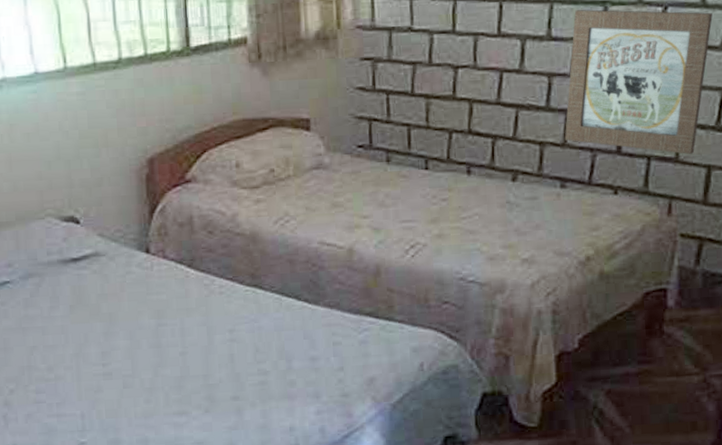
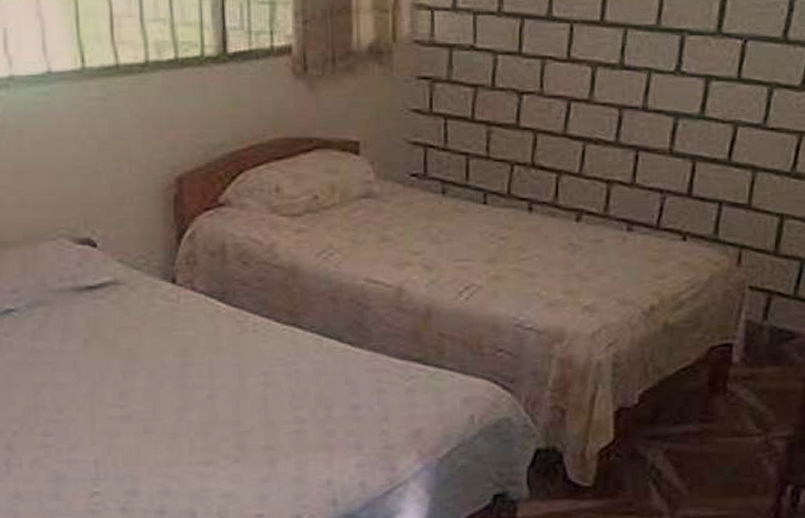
wall art: present [564,9,713,154] -> none [633,38,793,201]

